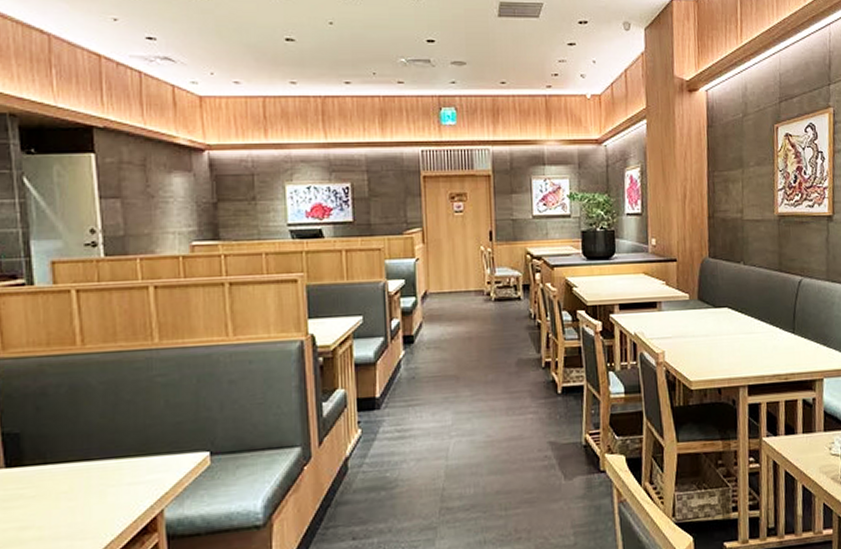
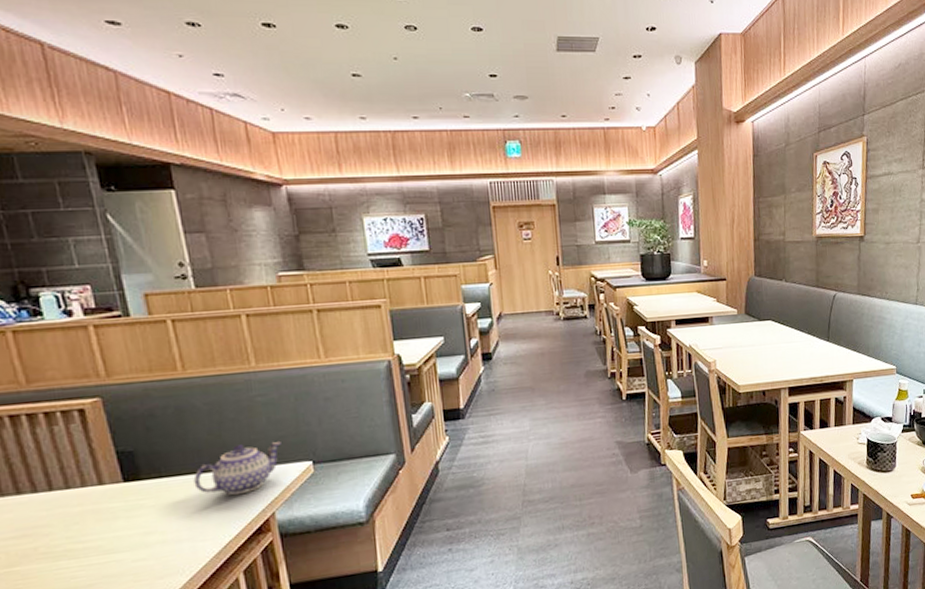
teapot: none [80,428,178,488] -> present [193,442,281,496]

